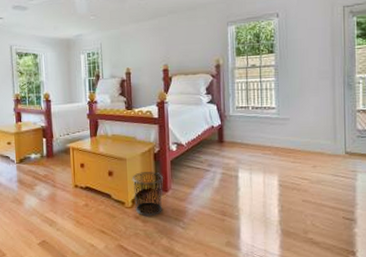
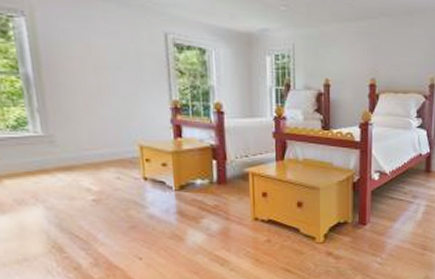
waste bin: present [131,170,164,216] -> none [324,202,363,252]

